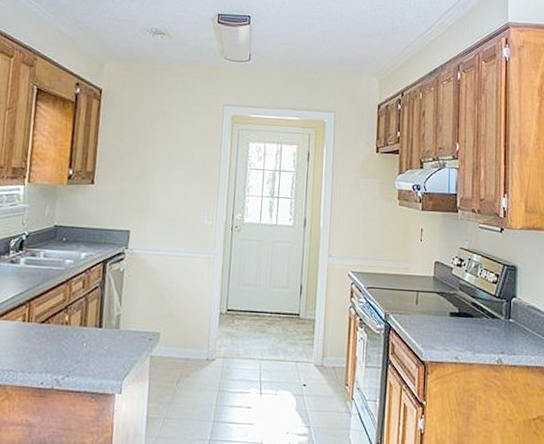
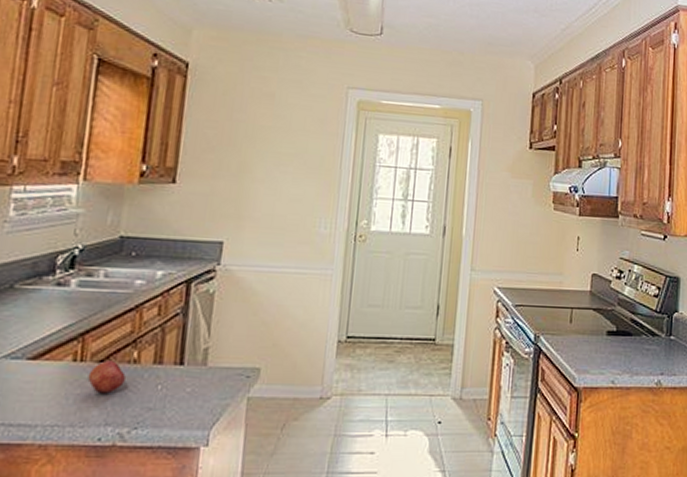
fruit: none [33,322,60,348] -> present [87,361,126,394]

